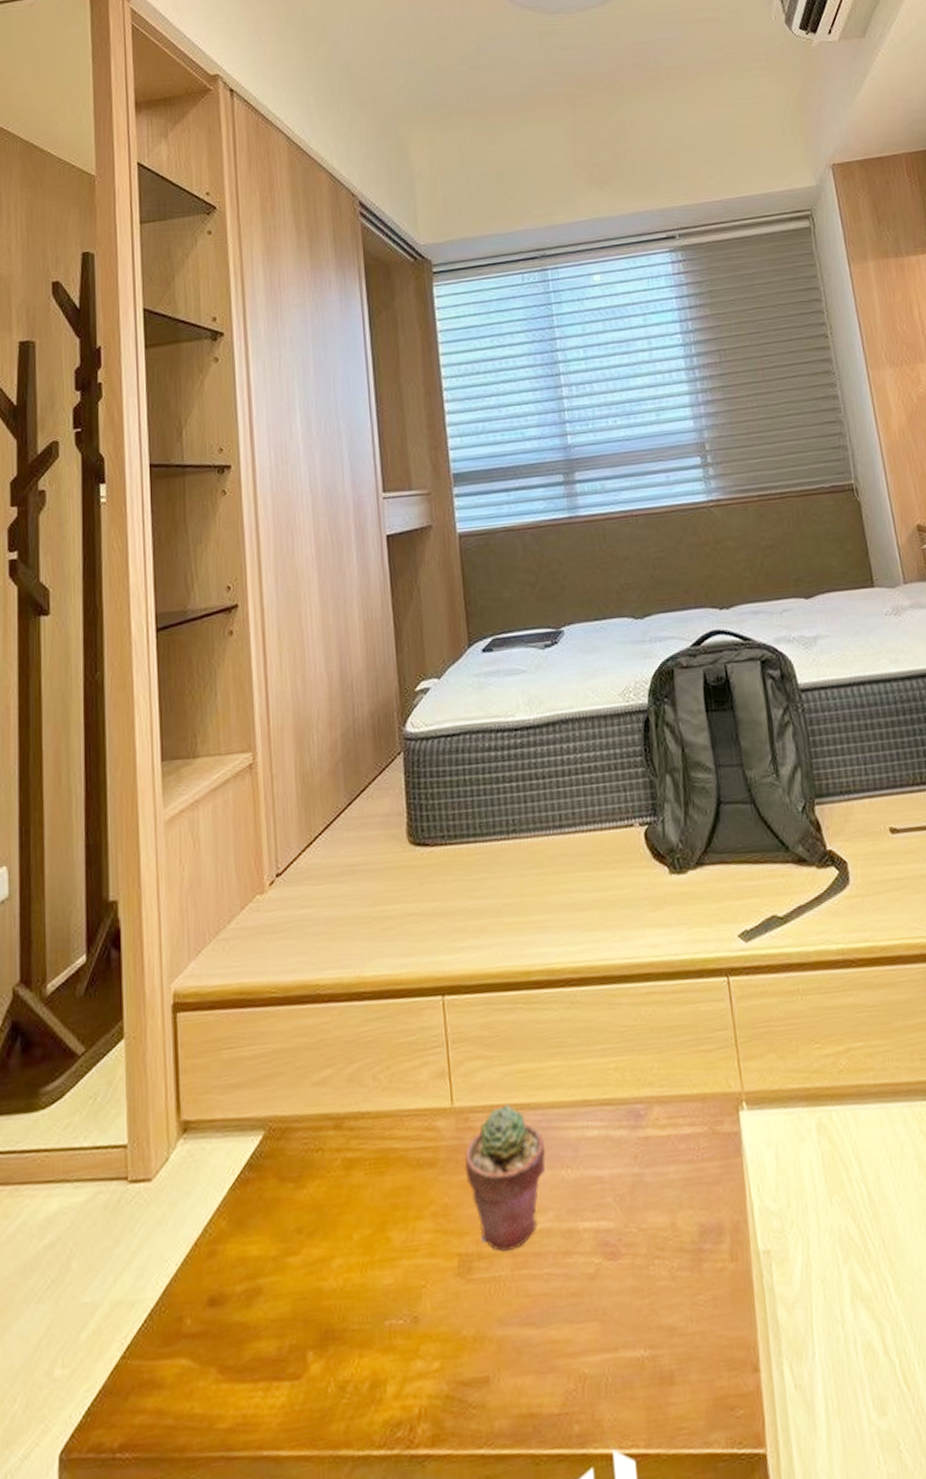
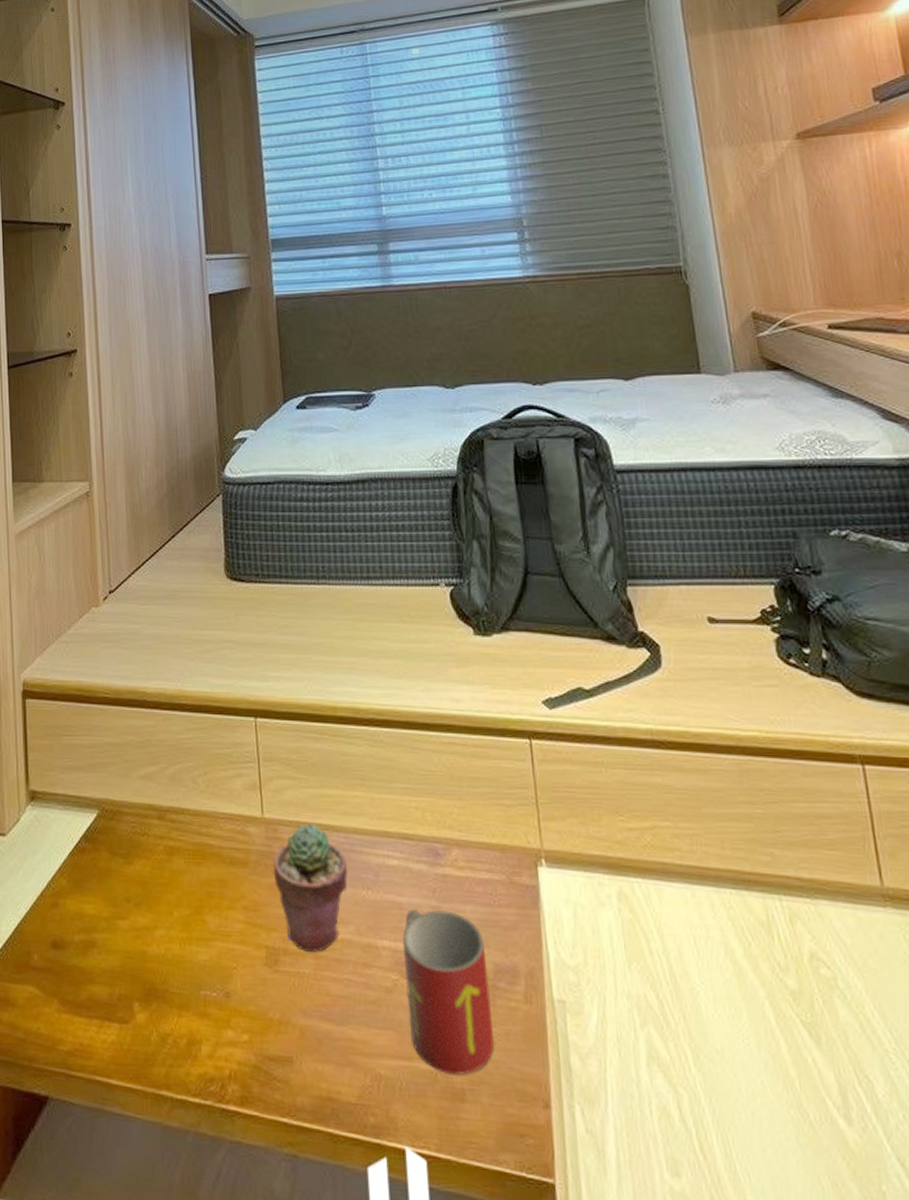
mug: none [605,1176,701,1358] -> present [403,909,494,1075]

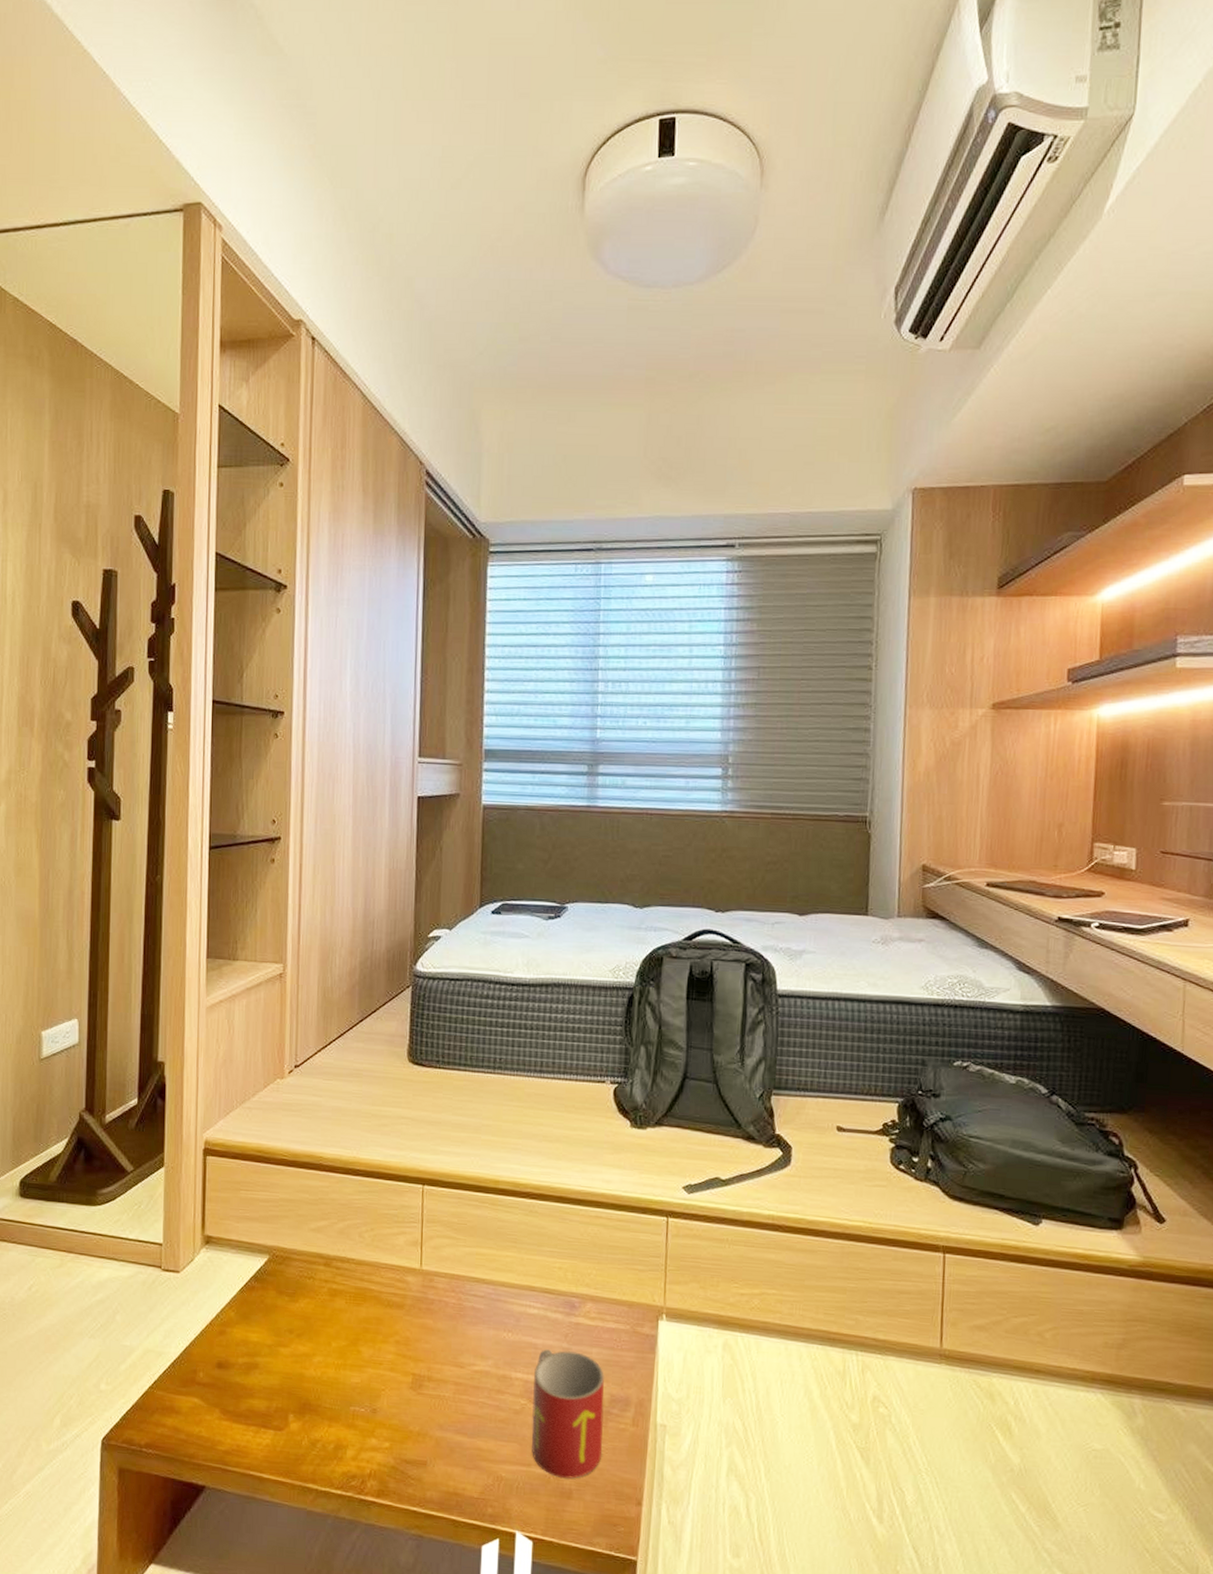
potted succulent: present [273,823,348,952] -> none [425,1275,493,1380]

